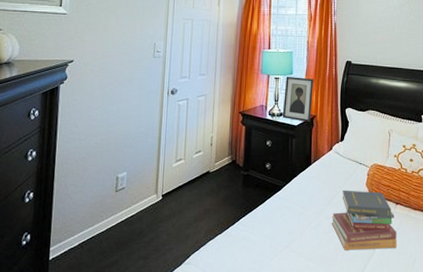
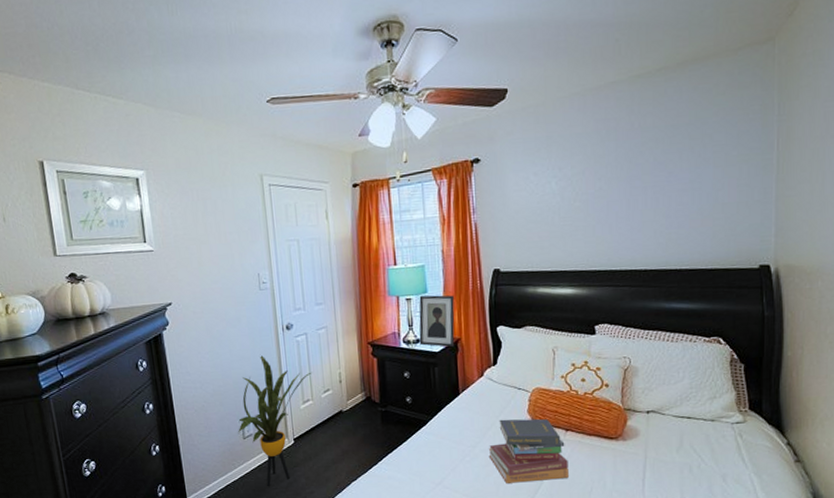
house plant: none [112,115,189,240] -> present [238,355,313,486]

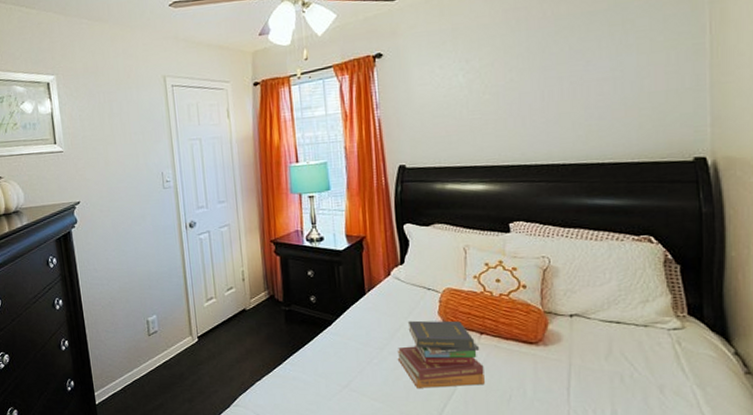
house plant: present [238,355,313,486] -> none [143,253,216,384]
picture frame: present [419,295,455,347] -> none [322,192,360,245]

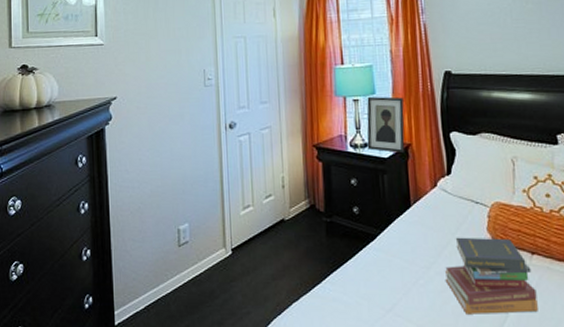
picture frame: none [322,192,360,245] -> present [367,96,405,153]

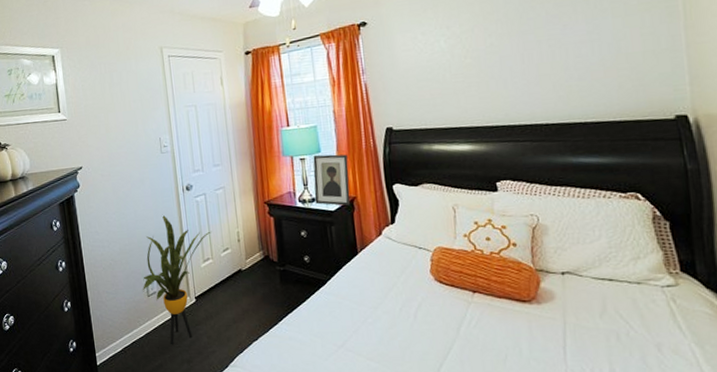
house plant: none [174,155,255,303] -> present [143,215,212,344]
books: present [445,237,538,314] -> none [392,279,480,348]

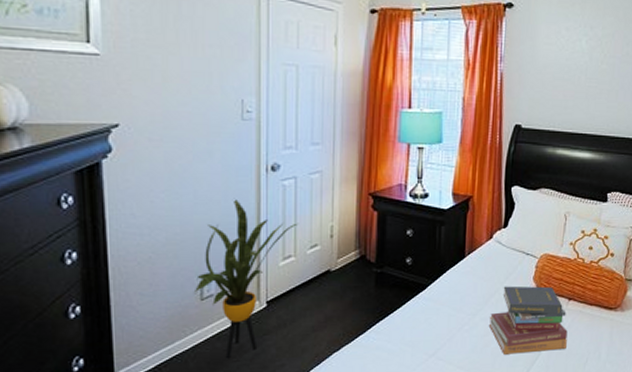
picture frame: present [313,154,351,206] -> none [427,145,470,204]
books: none [392,279,480,348] -> present [489,286,568,355]

